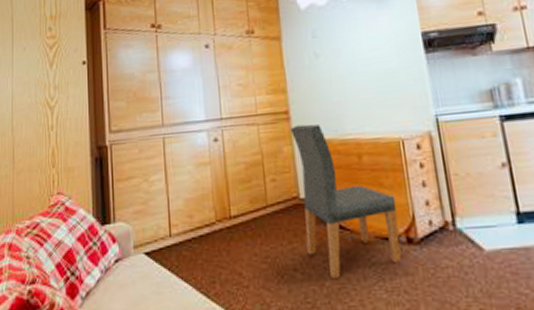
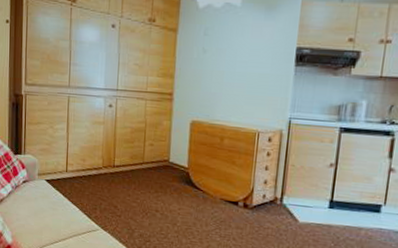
dining chair: present [290,124,402,278] -> none [168,106,243,222]

